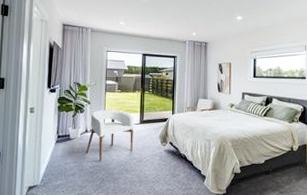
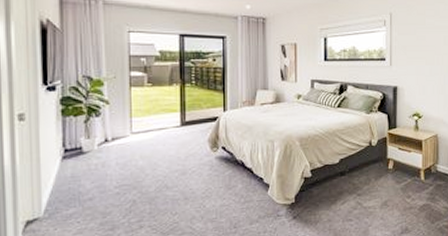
armchair: present [86,109,135,162] -> none [107,109,174,179]

